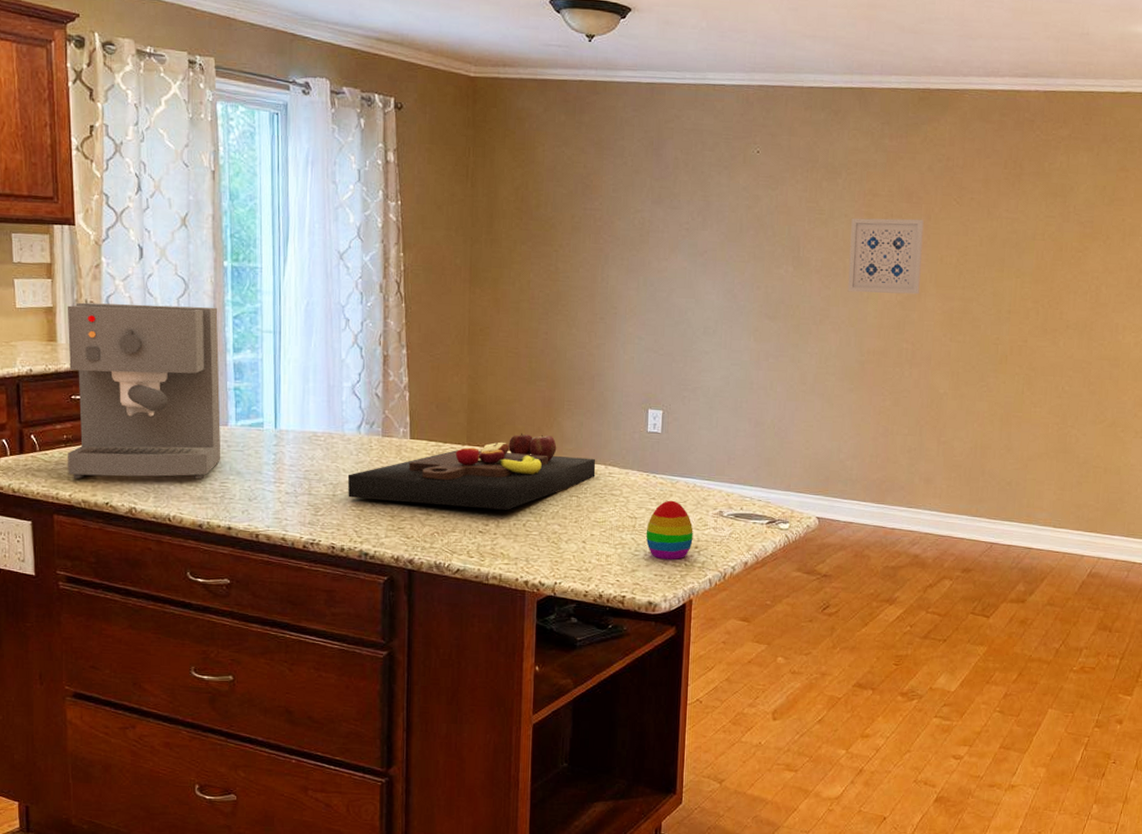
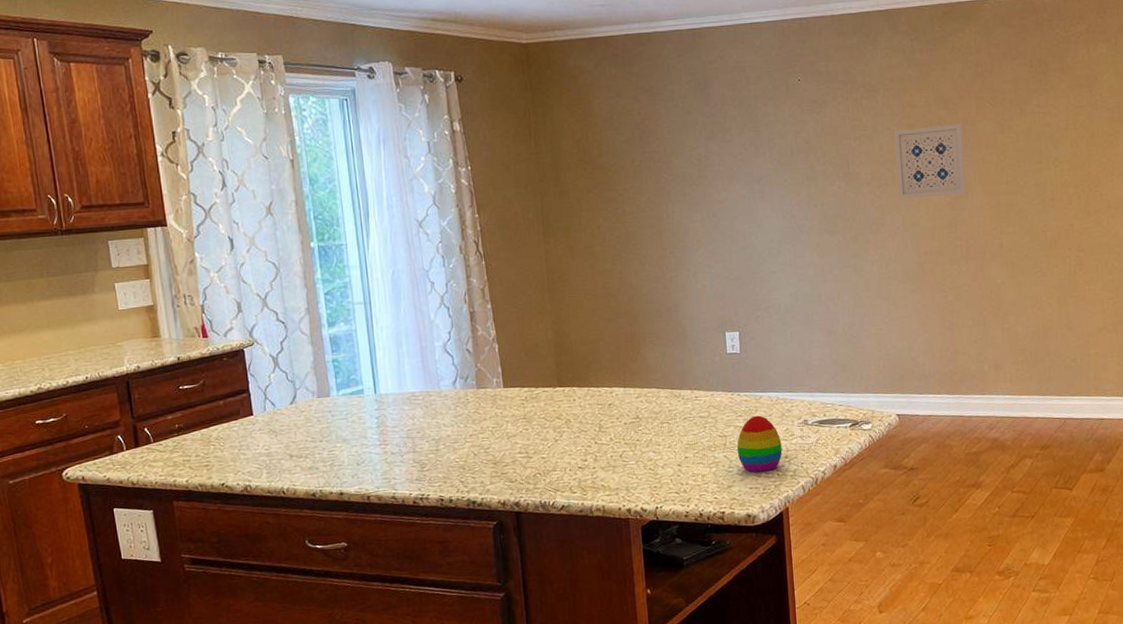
coffee maker: present [67,302,221,479] -> none [166,286,327,464]
cutting board: present [347,433,596,510] -> none [448,368,683,451]

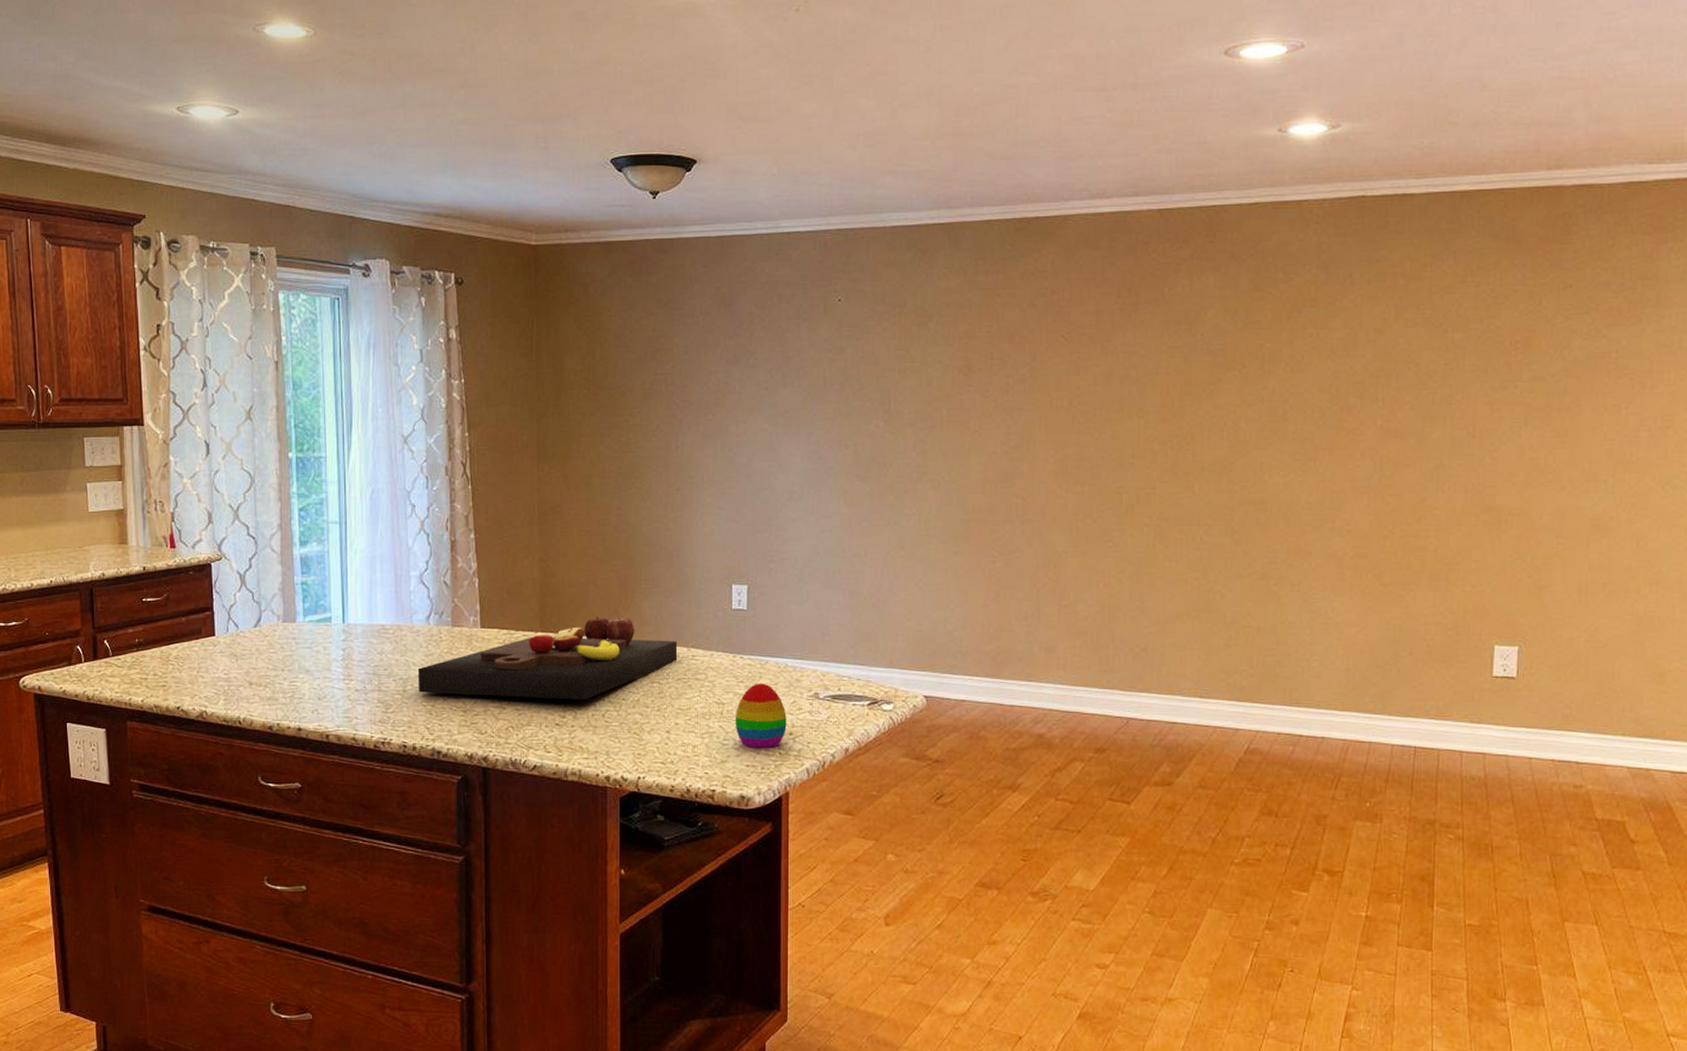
cutting board: none [448,368,683,451] -> present [417,616,678,700]
wall art: present [894,123,966,200] -> none [946,360,1029,445]

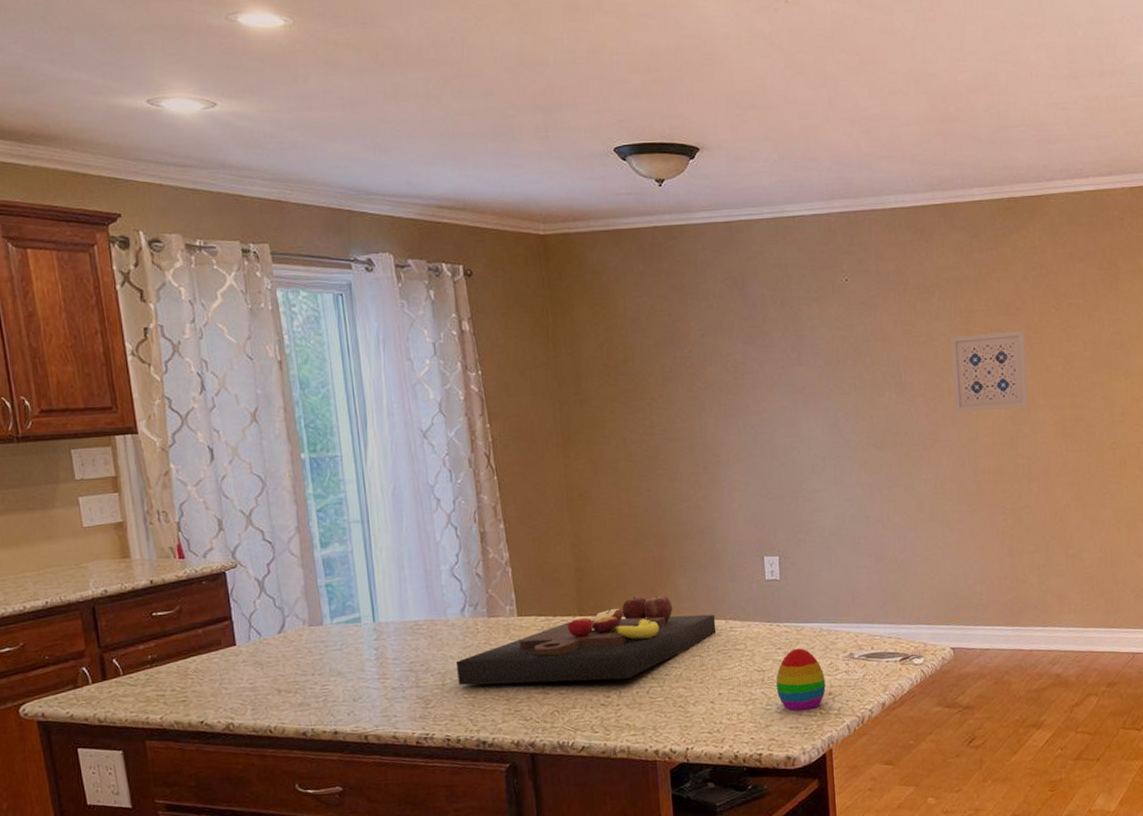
wall art: none [946,360,1029,445] -> present [951,330,1029,413]

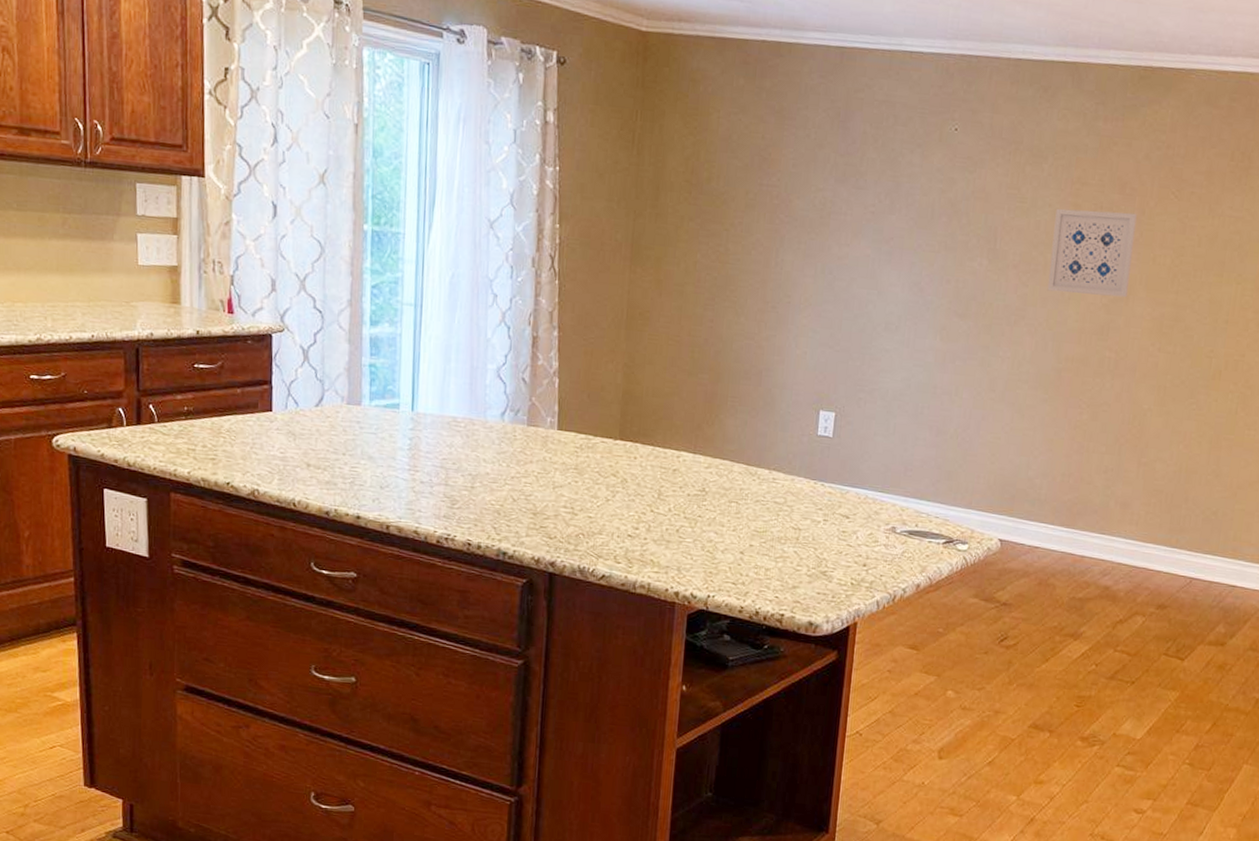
cutting board: present [455,596,717,685] -> none [487,430,759,513]
decorative egg: present [775,648,826,711] -> none [809,512,863,578]

